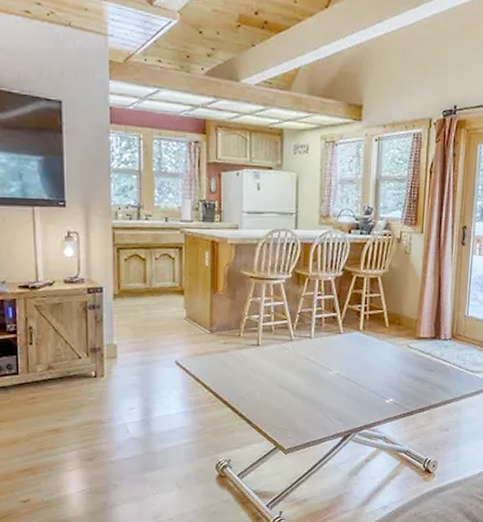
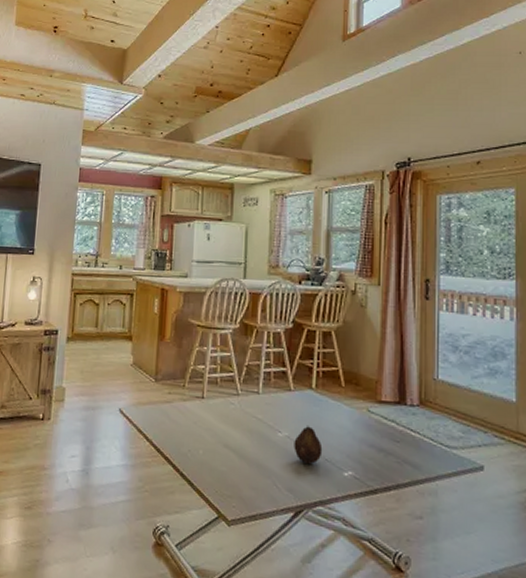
fruit: none [343,362,368,395] -> present [294,425,323,464]

